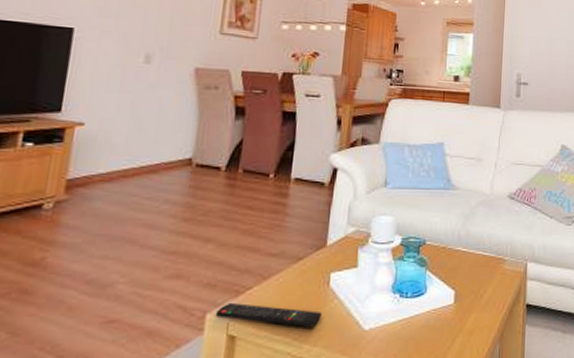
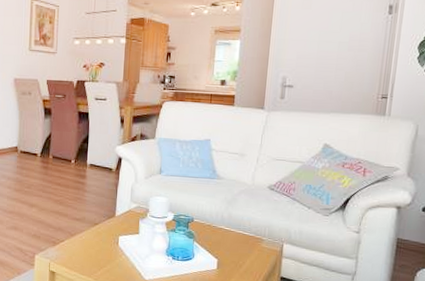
remote control: present [215,302,323,327] -> none [41,249,114,272]

